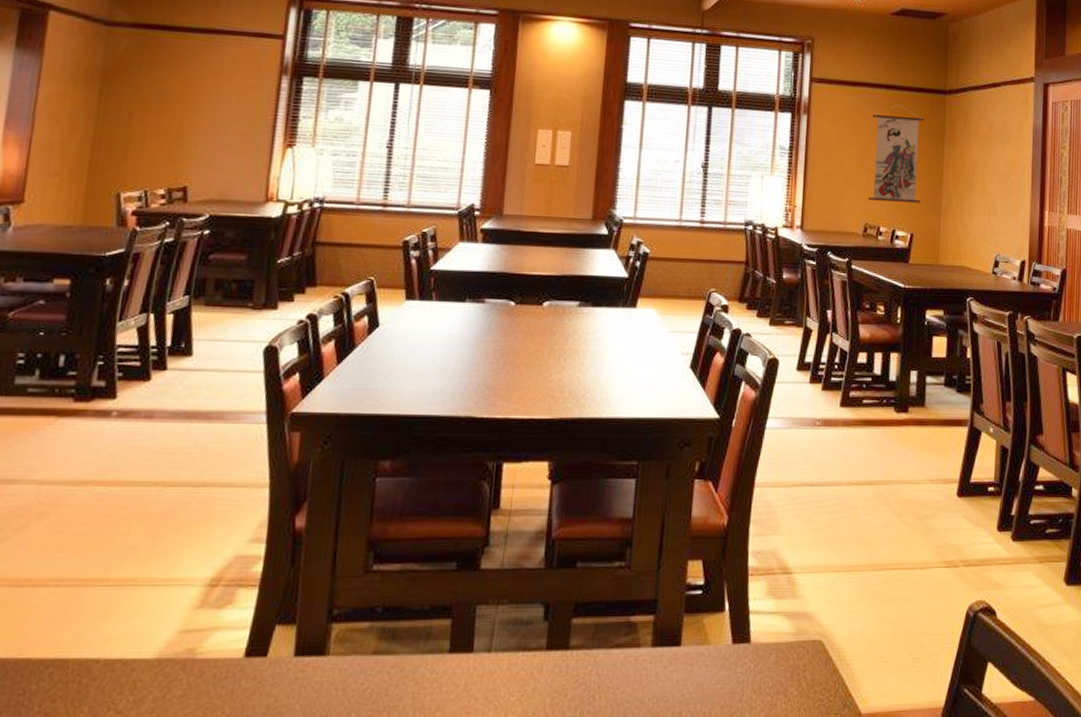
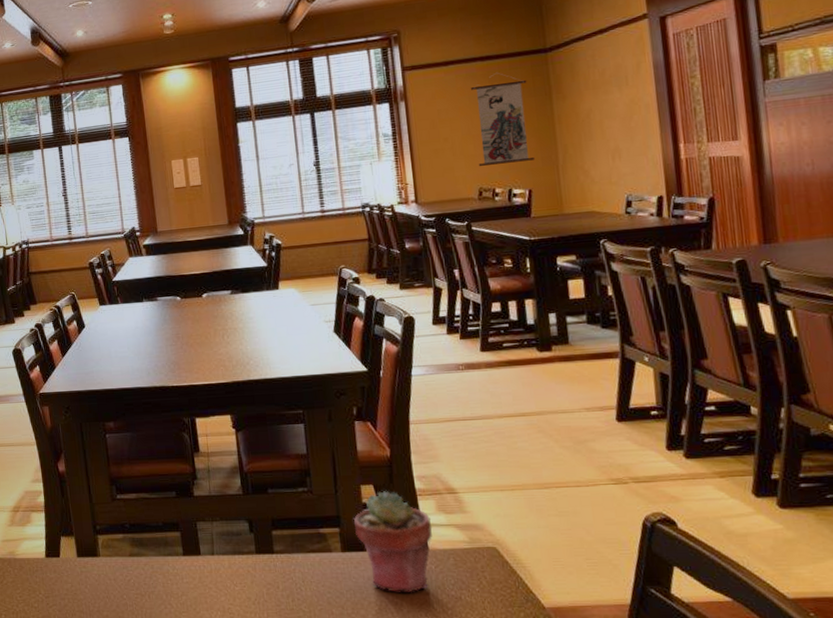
potted succulent: none [672,569,759,701] -> present [353,491,433,593]

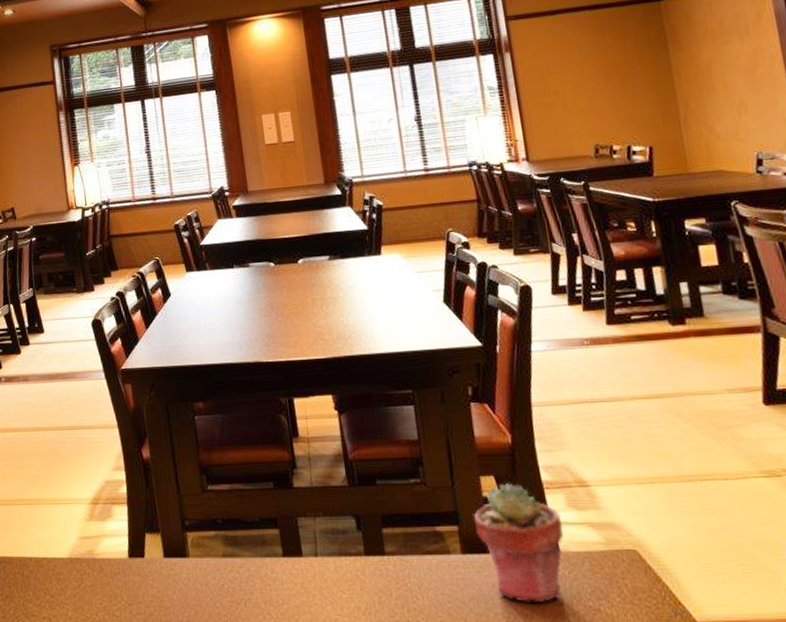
wall scroll: present [470,73,535,166] -> none [579,22,654,121]

